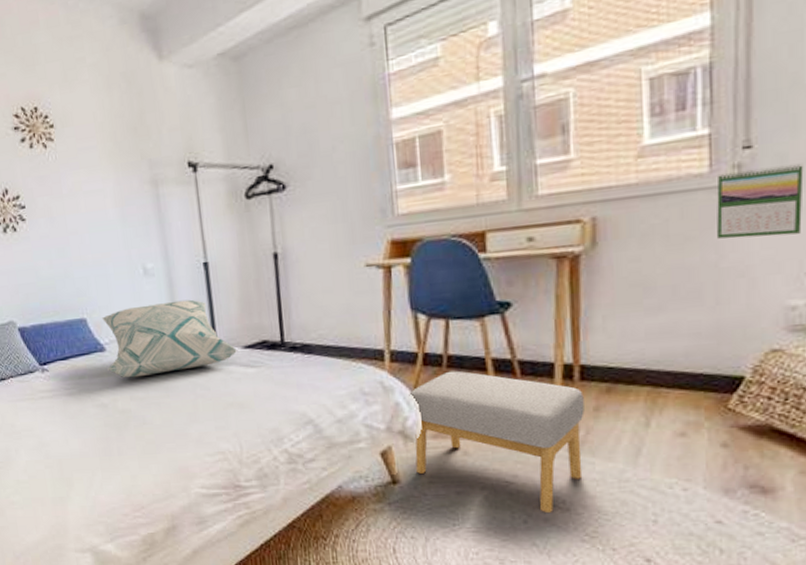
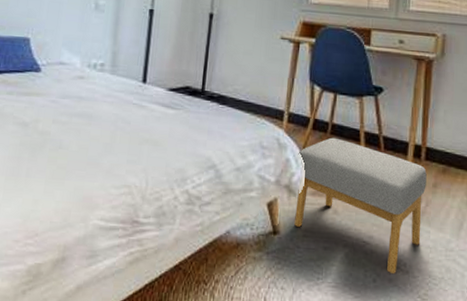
decorative pillow: present [102,299,238,378] -> none [36,36,163,102]

